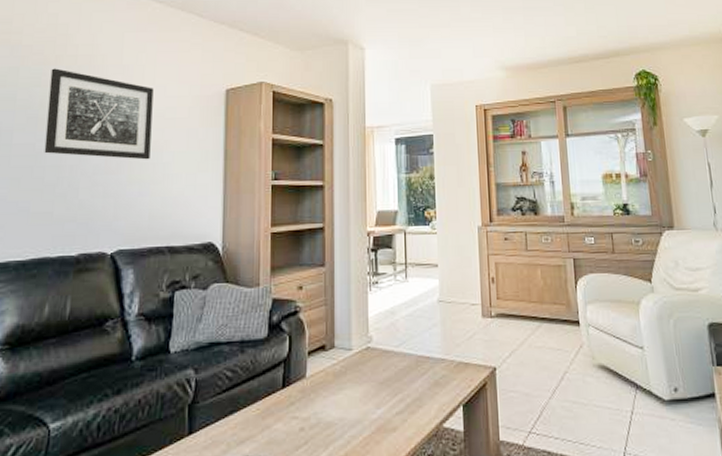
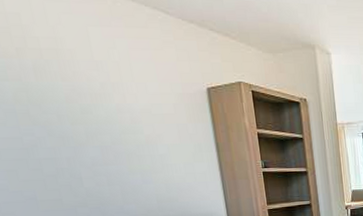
wall art: present [44,68,154,160] -> none [15,62,146,152]

